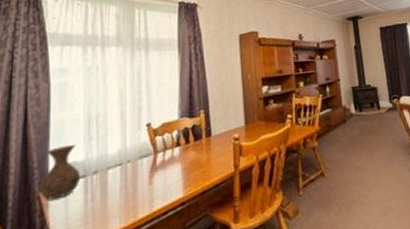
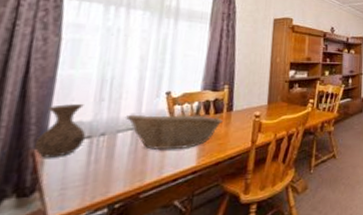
fruit basket: none [112,141,203,184] -> present [124,111,223,151]

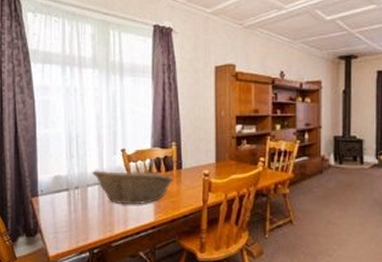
vase: present [35,104,85,158] -> none [32,160,64,206]

